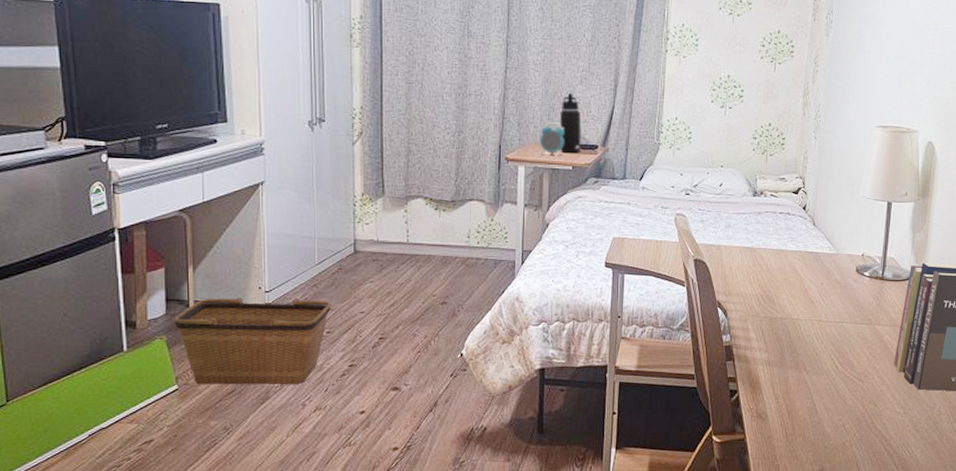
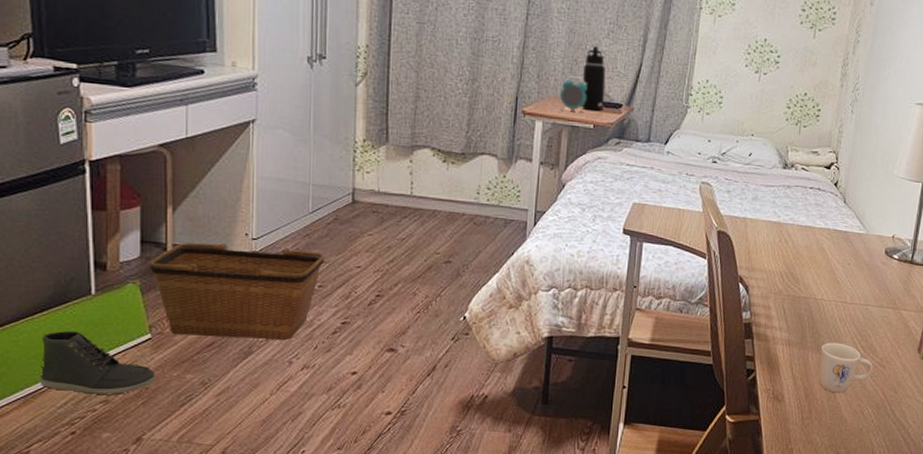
sneaker: none [80,385,184,444] -> present [39,330,156,394]
mug: none [799,360,852,409] -> present [818,342,874,393]

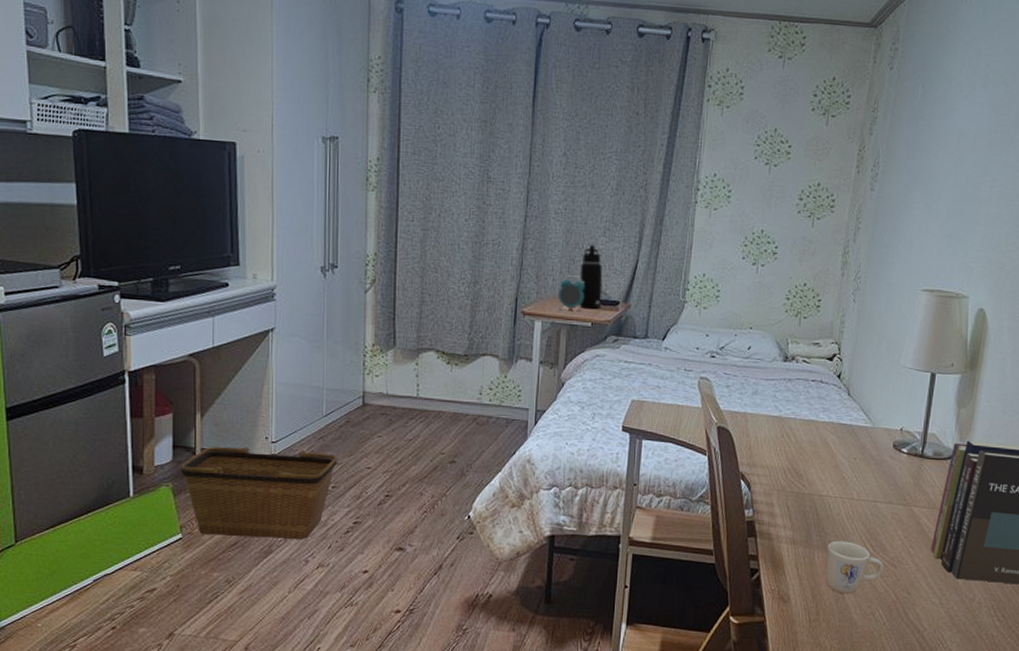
sneaker: present [39,330,156,394] -> none [85,530,187,591]

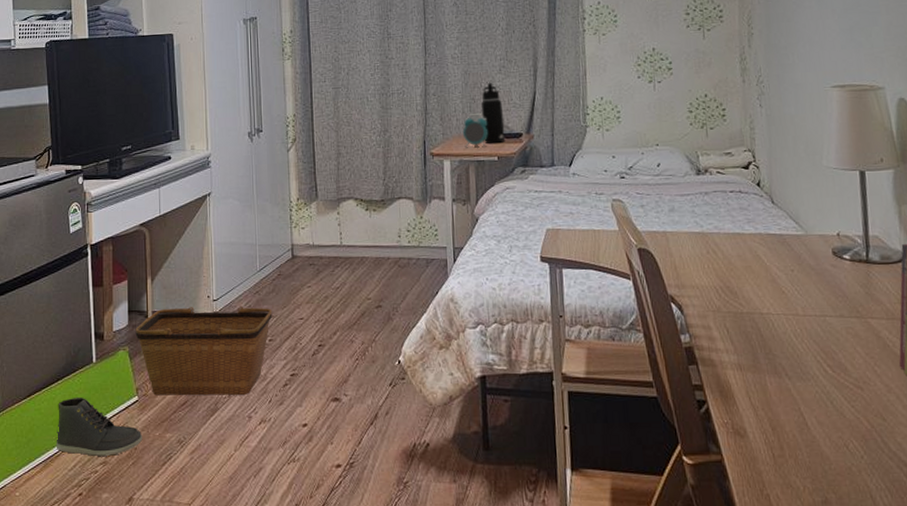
sneaker: none [85,530,187,591] -> present [56,397,143,456]
mug: present [825,541,884,594] -> none [779,363,849,424]

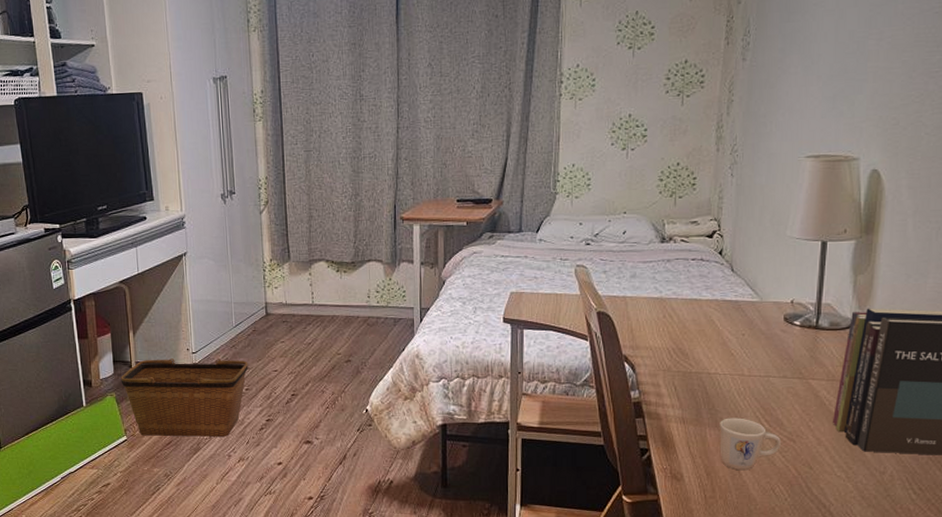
sneaker: present [56,397,143,456] -> none [54,435,133,486]
alarm clock: present [463,113,488,147] -> none [434,179,458,213]
water bottle: present [482,83,506,143] -> none [453,148,475,209]
mug: none [779,363,849,424] -> present [719,418,782,471]

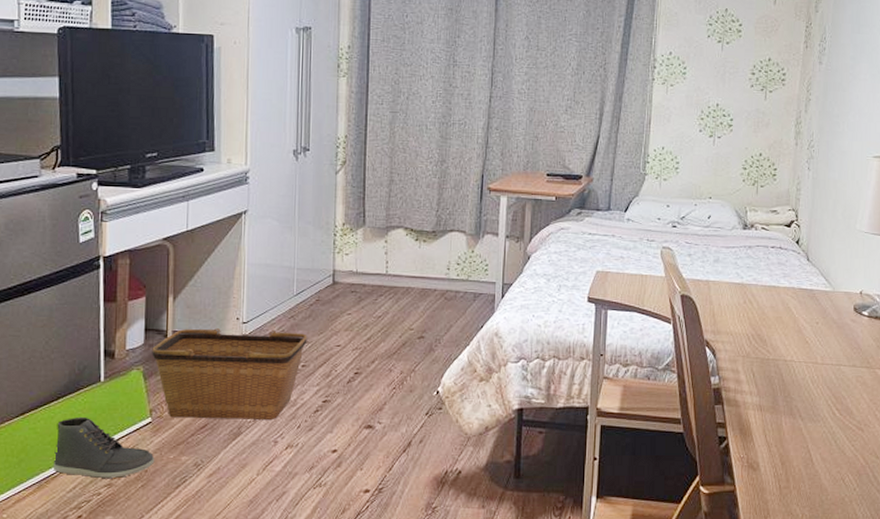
sneaker: none [54,435,133,486] -> present [52,416,155,478]
mug: present [719,418,782,471] -> none [794,406,852,460]

